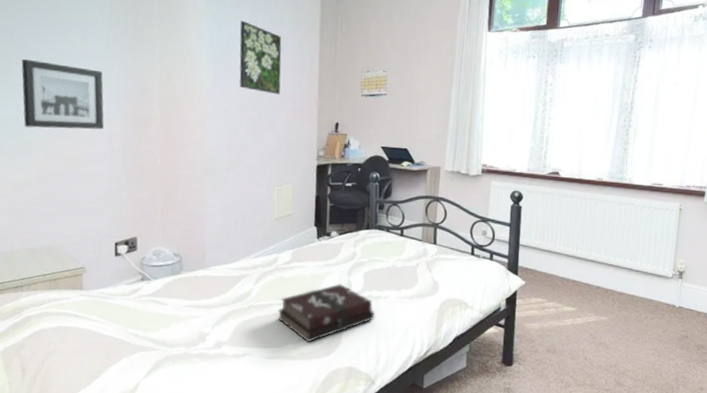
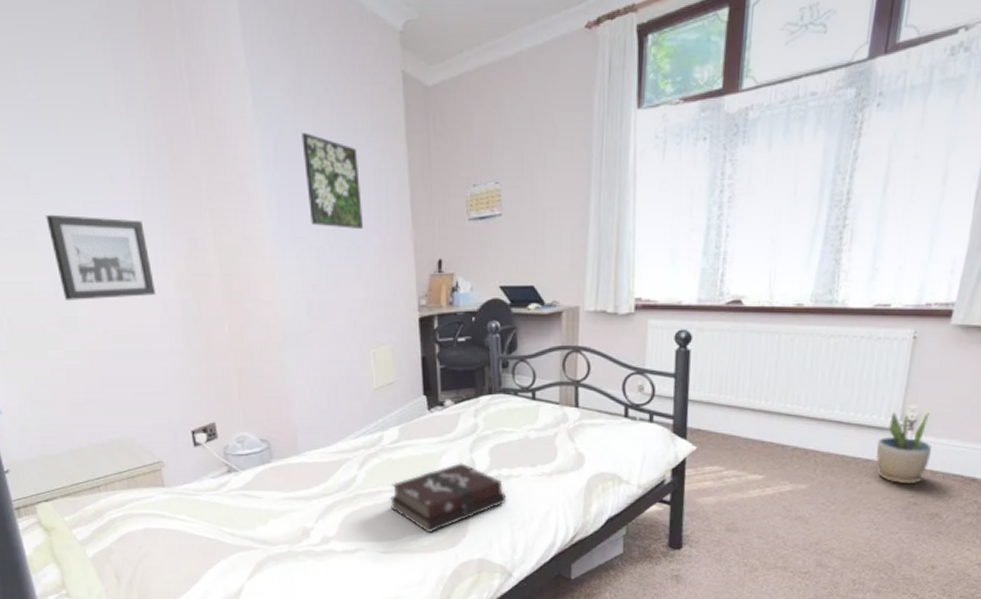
potted plant: none [657,264,696,320] -> present [876,409,932,483]

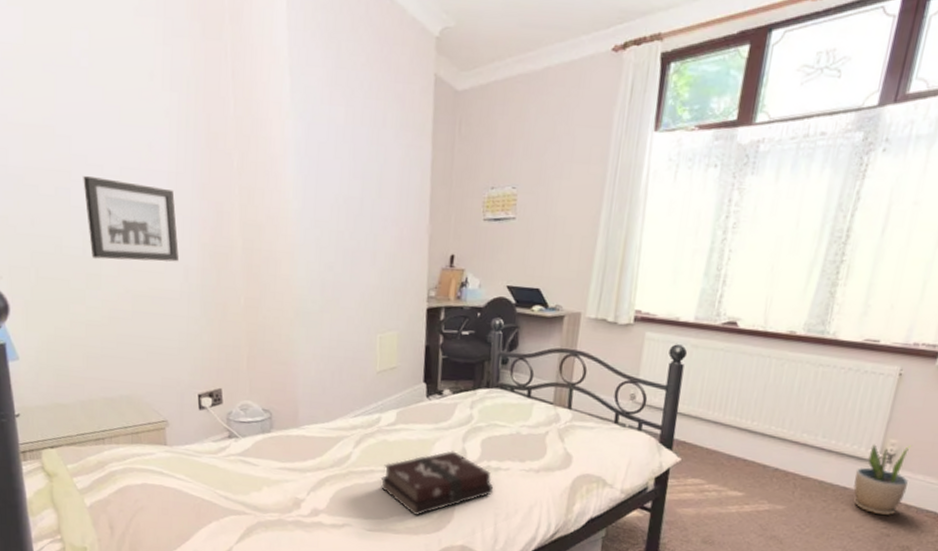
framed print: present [301,133,363,229] -> none [333,123,385,218]

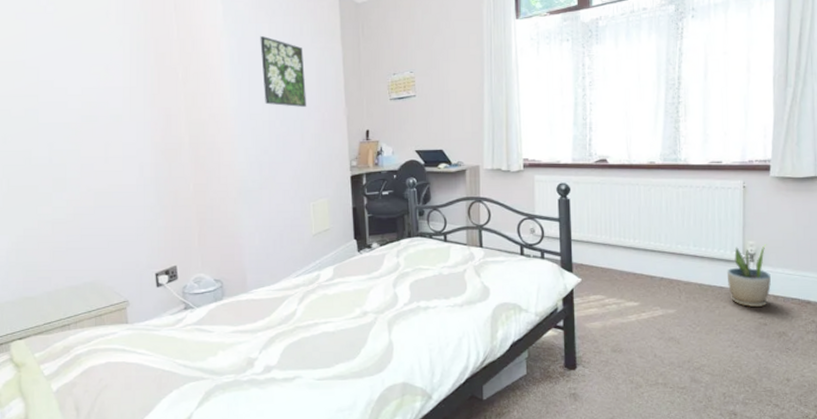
wall art: present [83,176,179,262] -> none [49,98,134,165]
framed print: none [333,123,385,218] -> present [260,36,306,107]
hardback book: present [380,451,494,515] -> none [324,297,426,360]

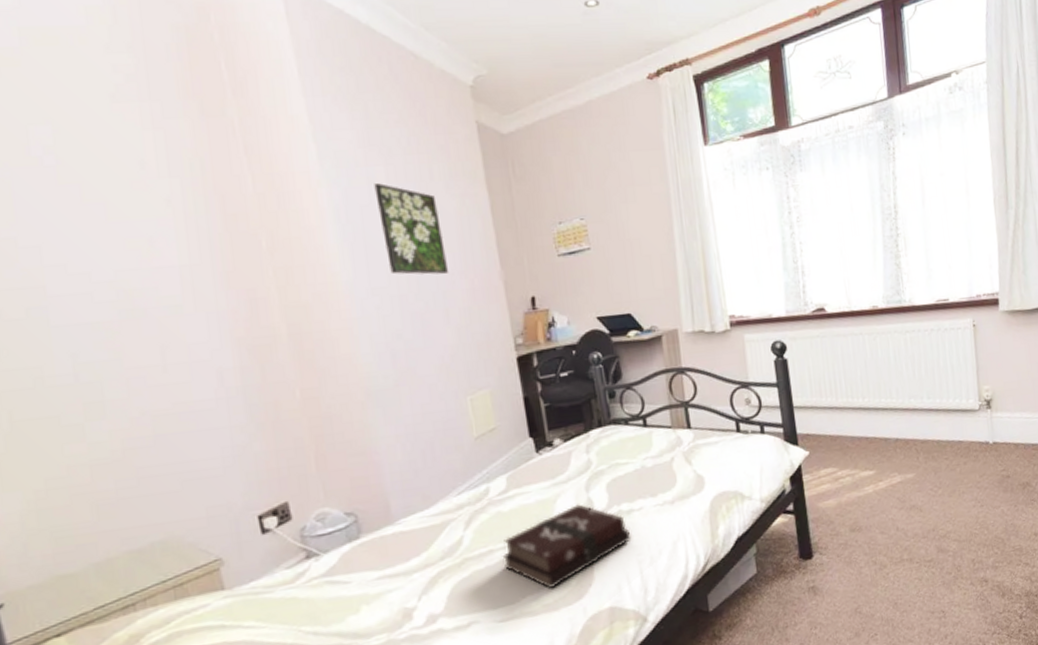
hardback book: none [324,297,426,360] -> present [502,504,631,588]
potted plant: present [726,244,771,307] -> none [964,387,1011,460]

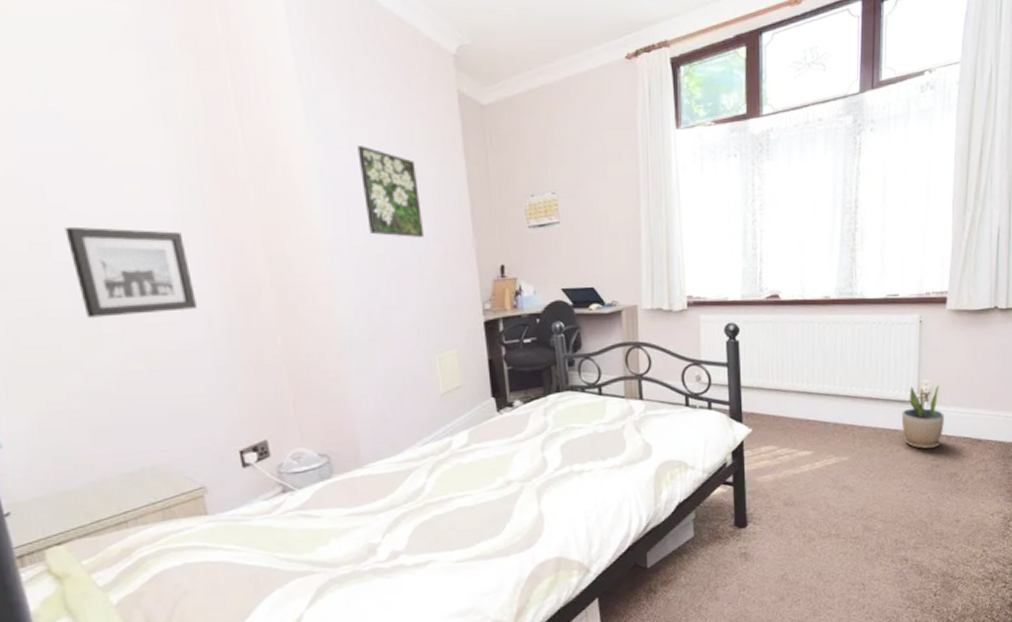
wall art: none [64,285,208,383] -> present [65,227,197,318]
hardback book: present [502,504,631,588] -> none [461,462,580,536]
potted plant: none [964,387,1011,460] -> present [901,382,944,449]

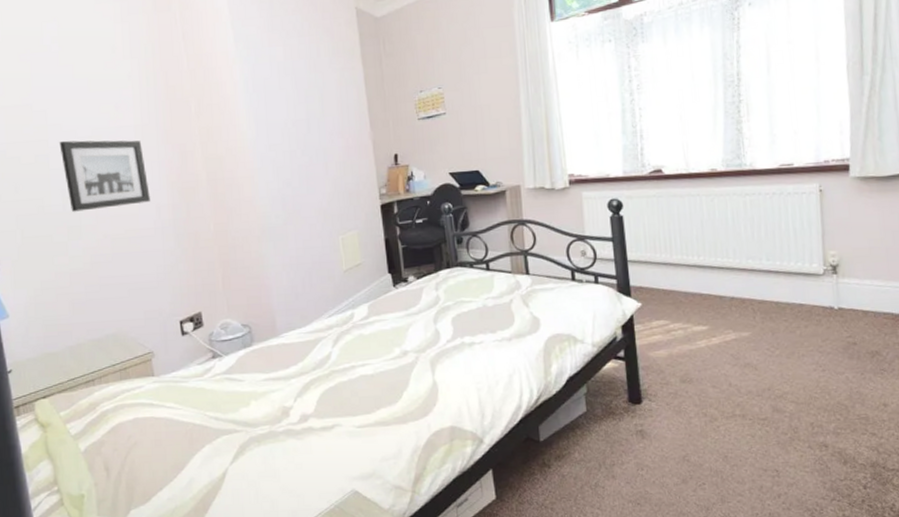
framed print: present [357,146,423,237] -> none [275,60,328,134]
potted plant: present [901,382,944,449] -> none [806,253,859,325]

